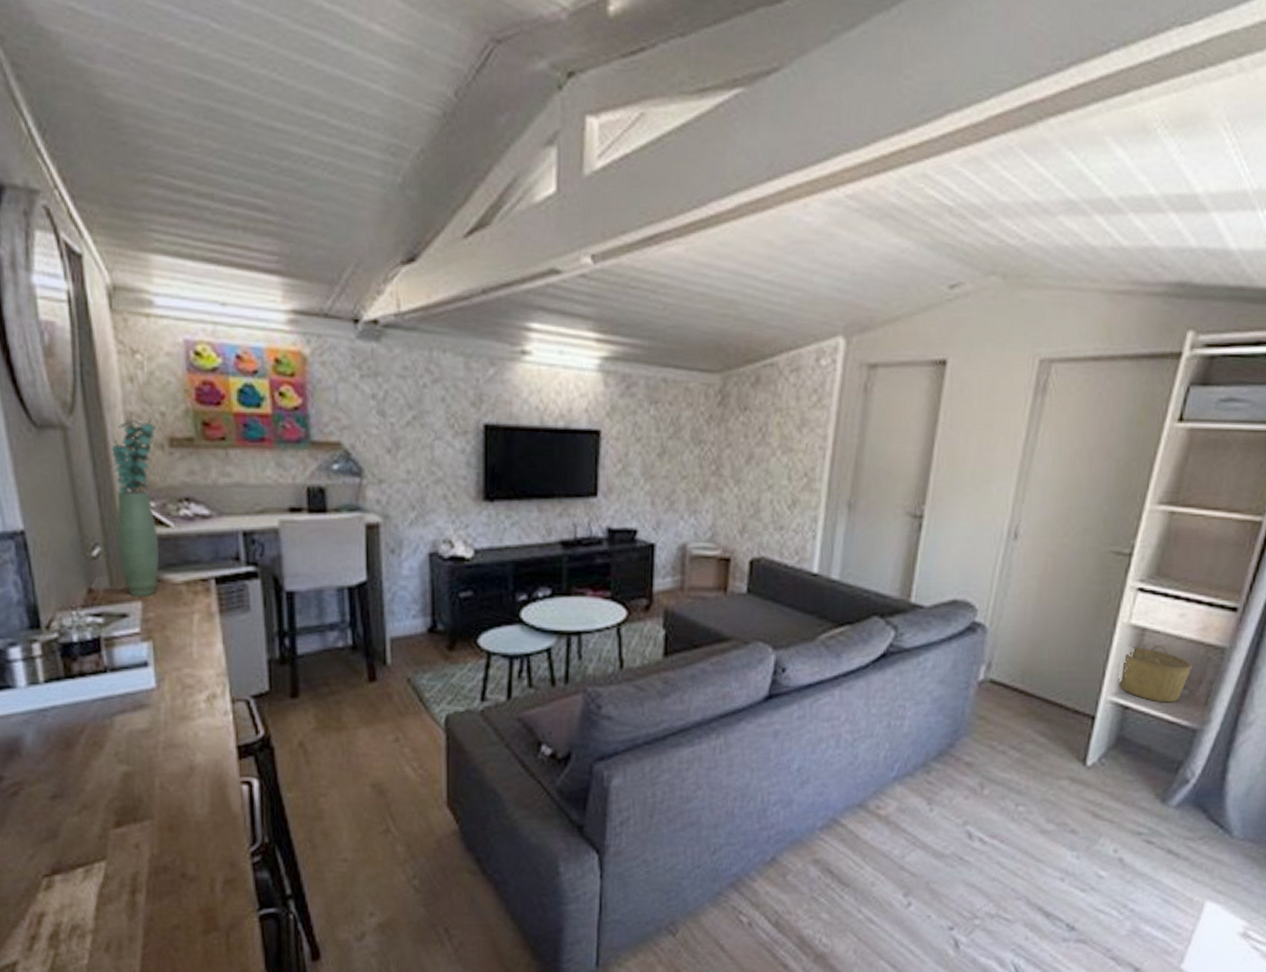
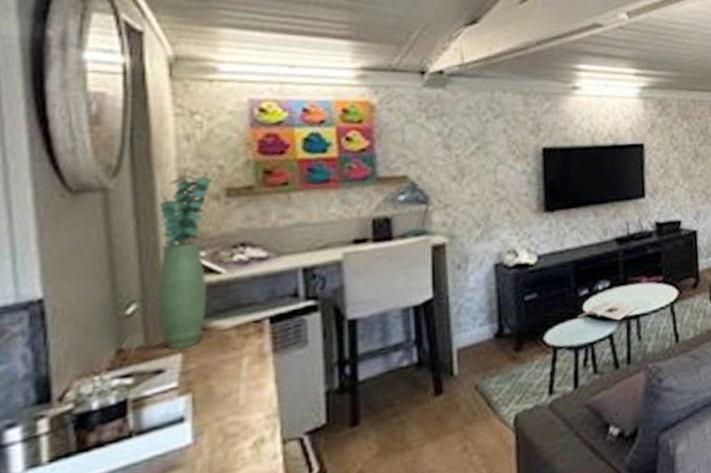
magazine: none [514,611,580,635] -> present [578,300,638,321]

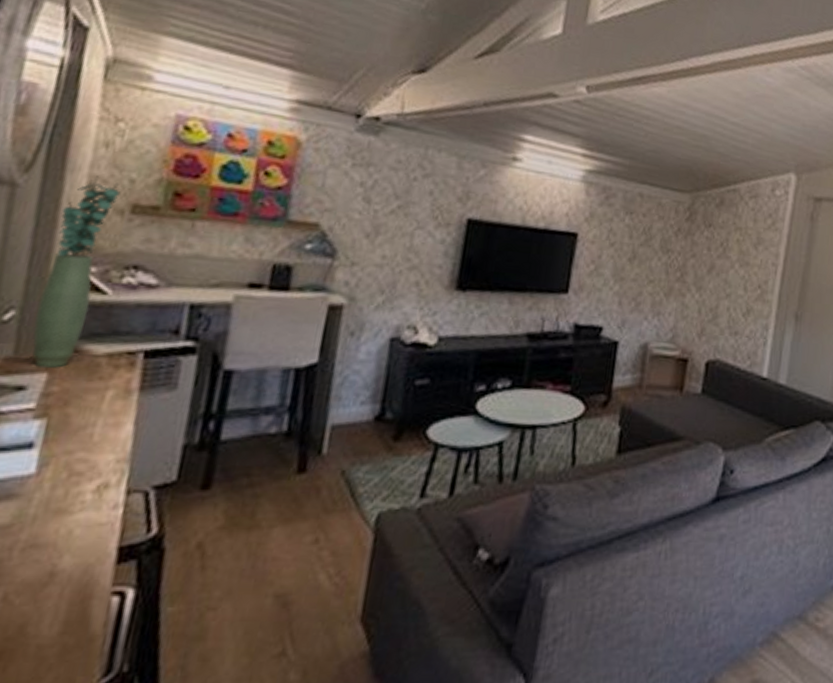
magazine: present [578,300,638,321] -> none [468,403,537,428]

